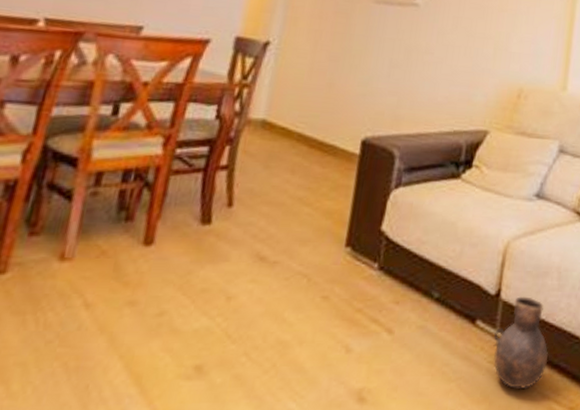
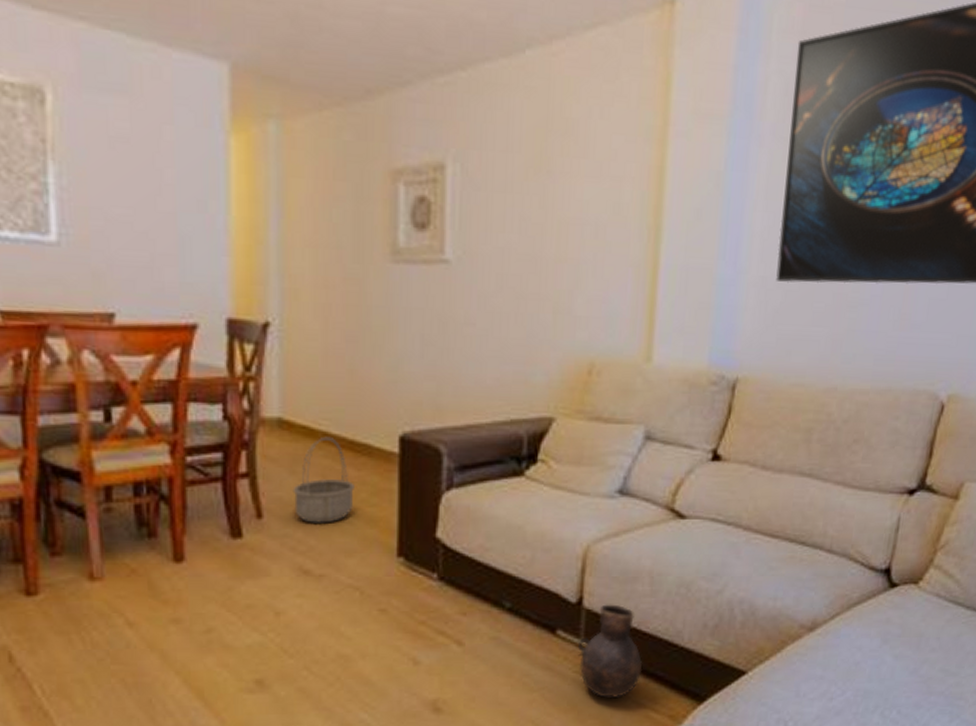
basket: none [262,137,318,214] -> present [293,436,354,523]

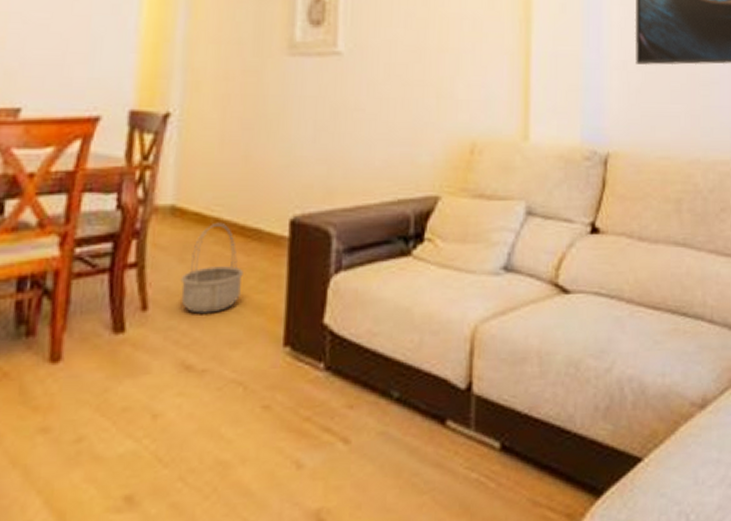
vase: present [577,604,643,698] -> none [468,388,536,497]

